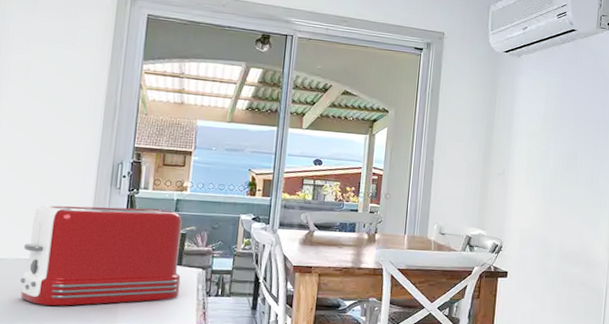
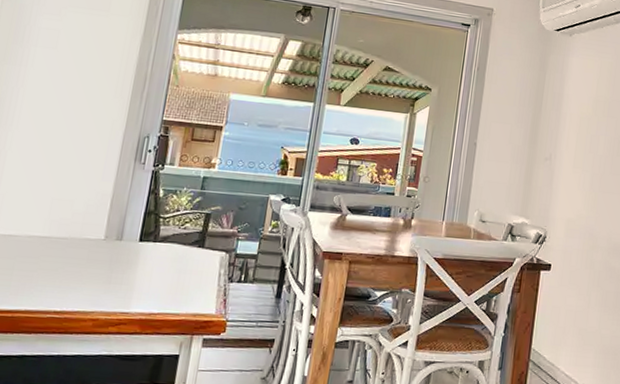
toaster: present [19,205,182,306] -> none [30,179,208,289]

